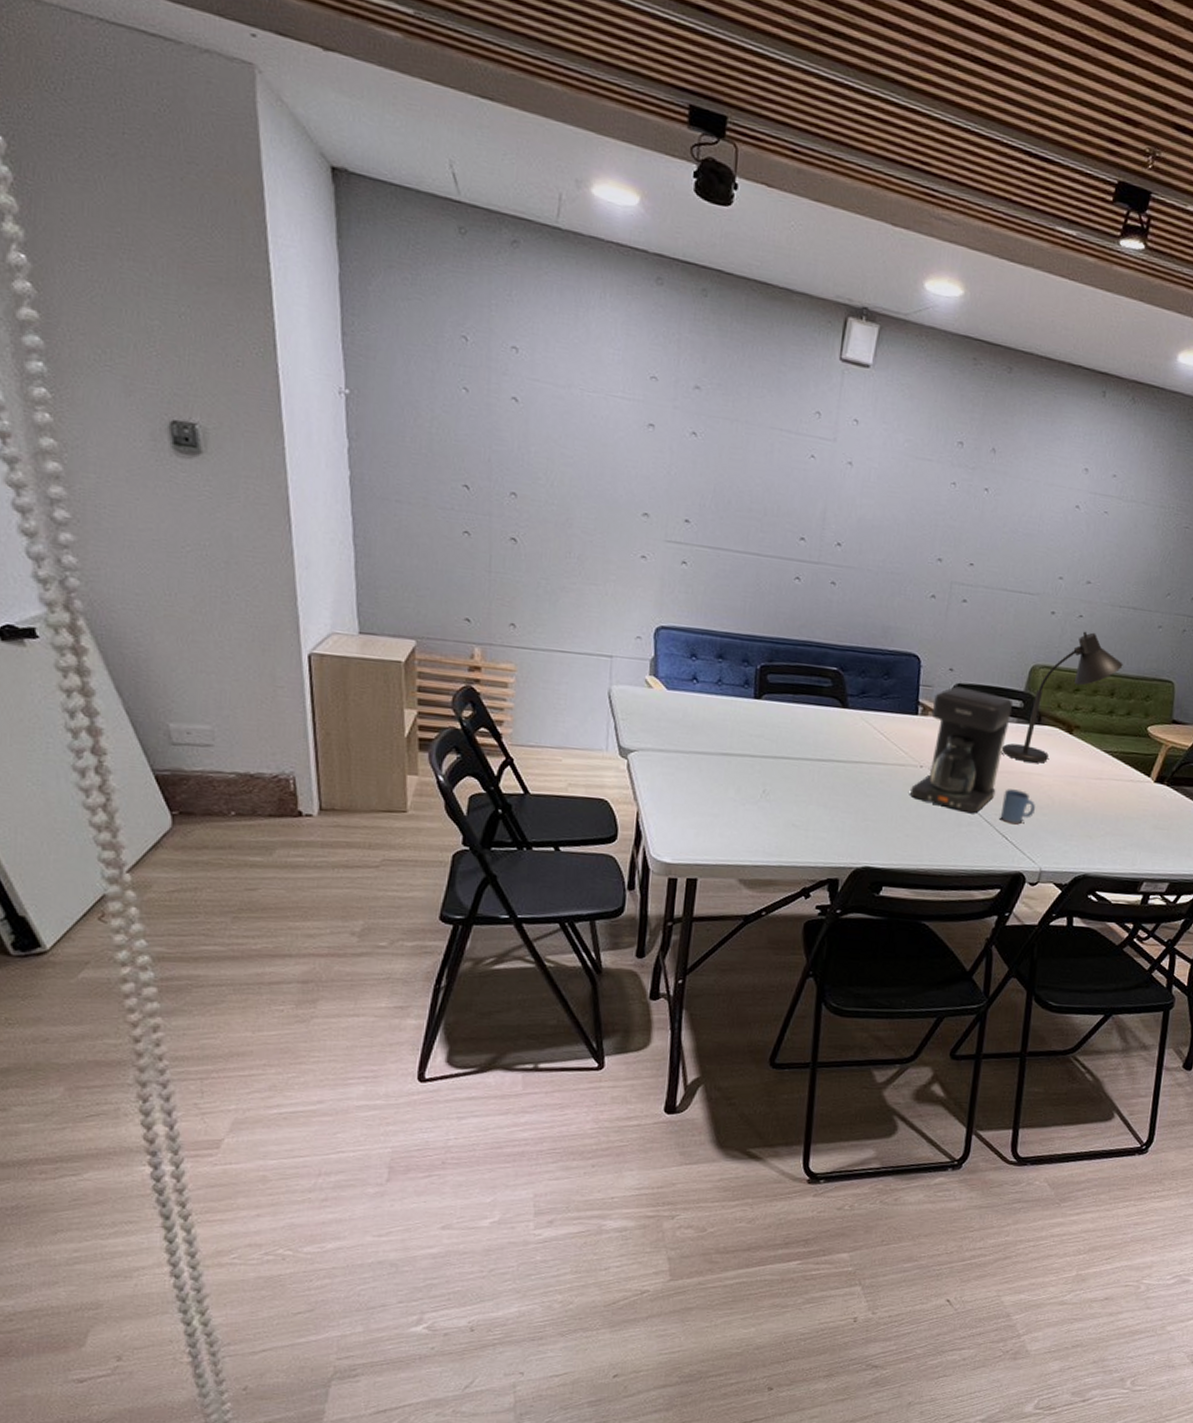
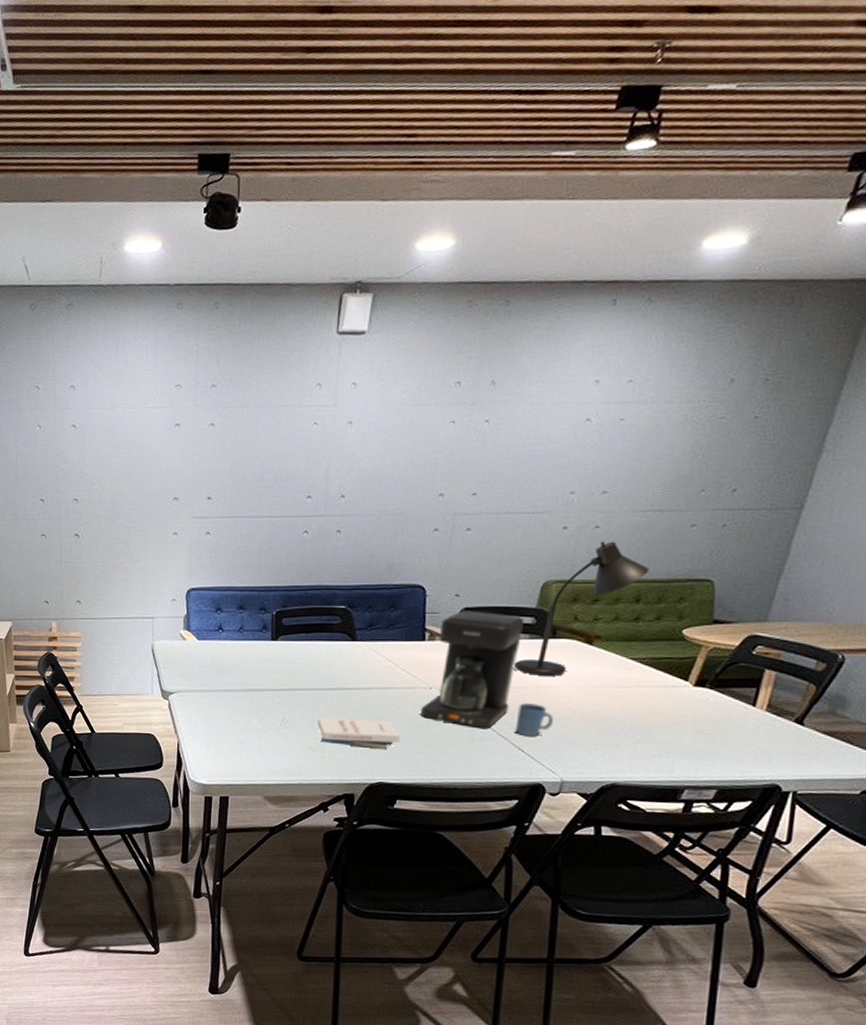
books: none [802,791,889,831] -> present [317,718,400,750]

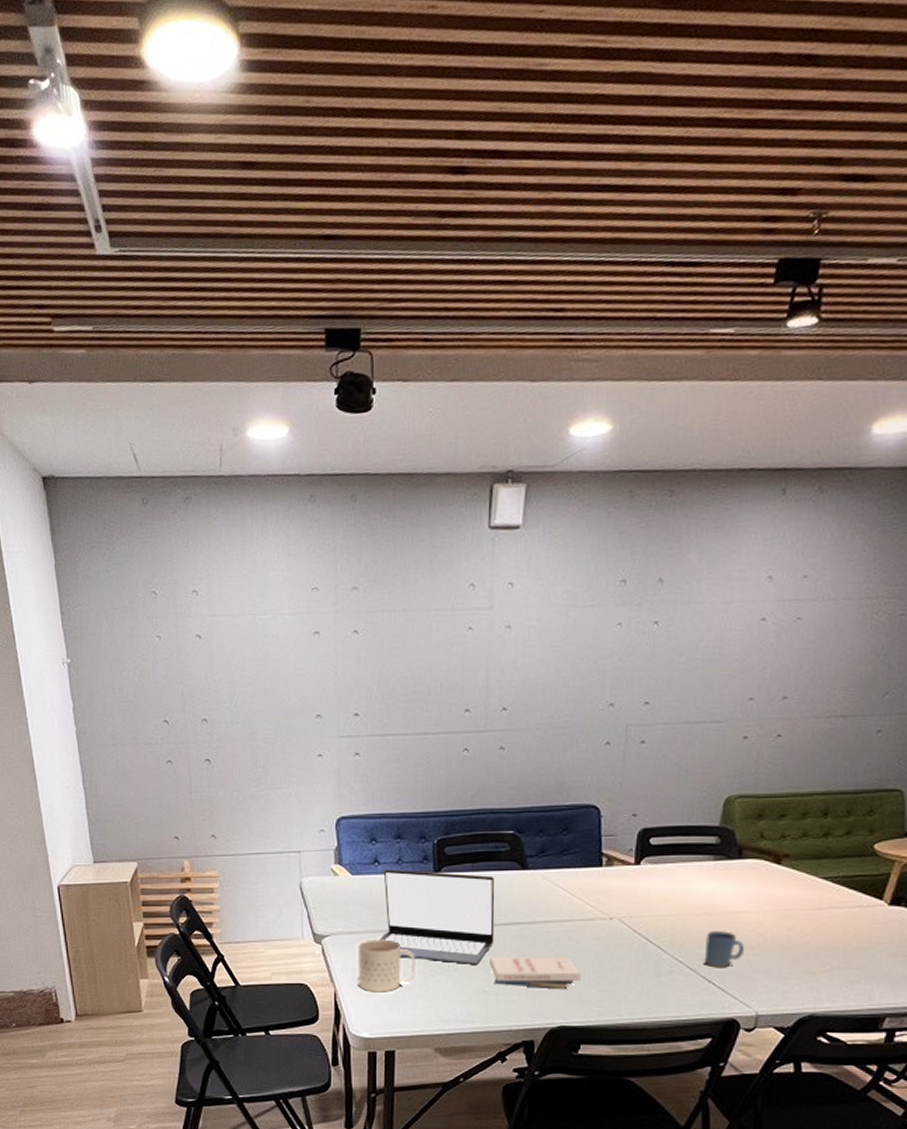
mug: none [199,697,251,745] -> present [358,939,416,993]
laptop: none [220,636,326,724] -> present [380,869,495,964]
coffee maker: present [421,610,525,728] -> none [602,831,708,960]
desk lamp: present [514,541,650,676] -> none [700,750,836,900]

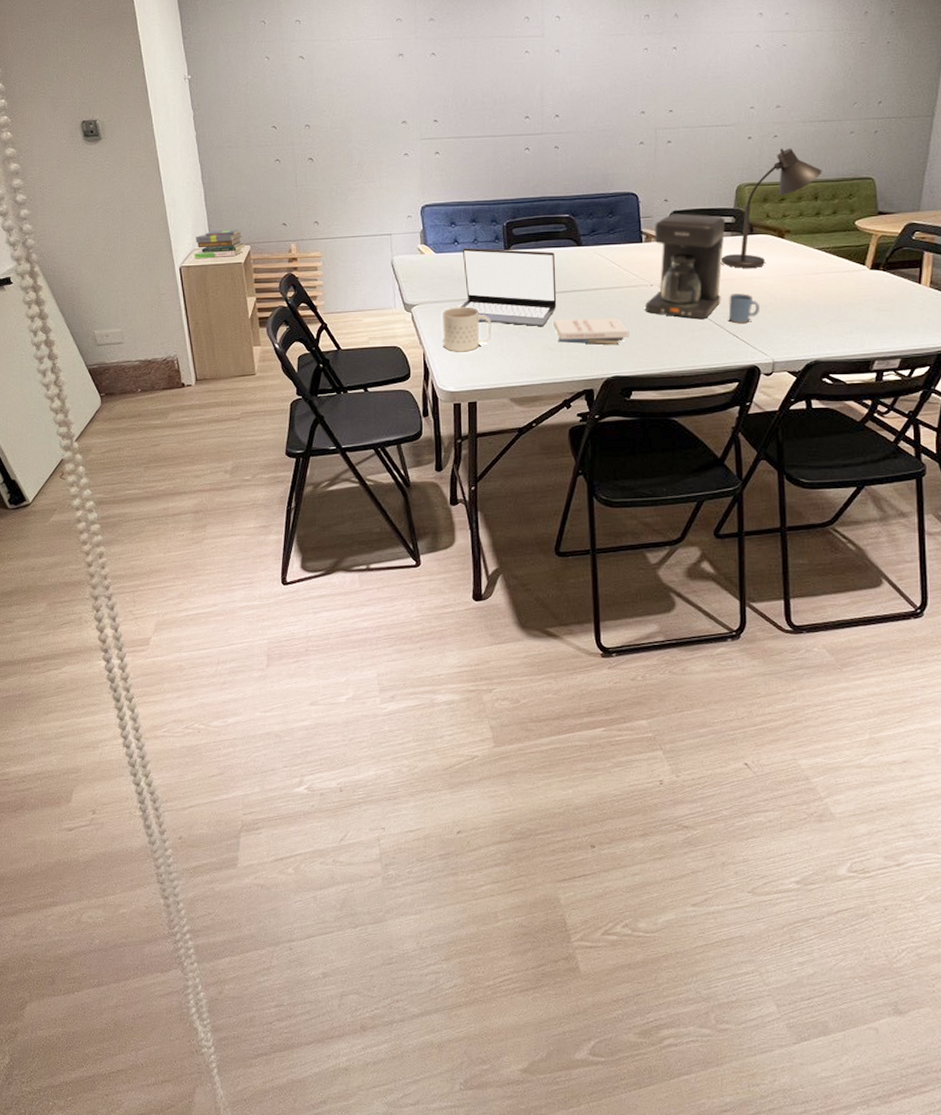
books: none [74,843,131,877] -> present [195,229,245,259]
coffee maker: none [602,831,708,960] -> present [645,213,726,319]
desk lamp: none [700,750,836,900] -> present [721,148,822,268]

